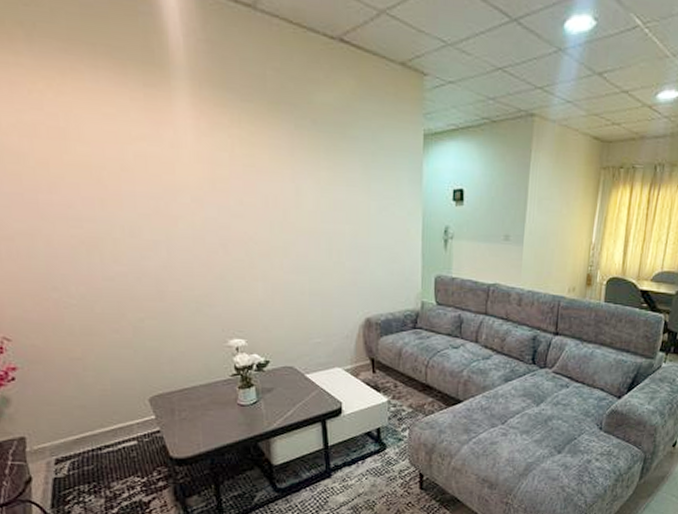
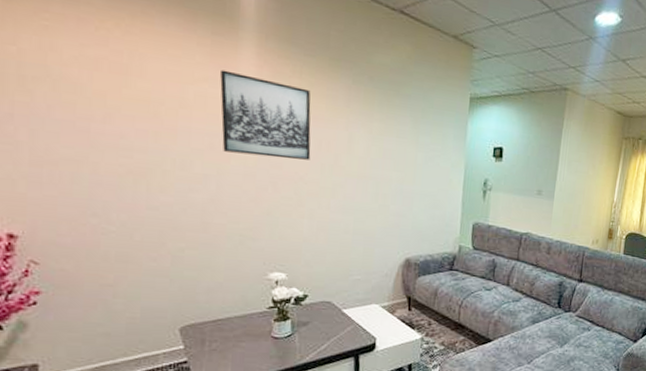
wall art: none [157,125,258,218] -> present [220,69,311,160]

